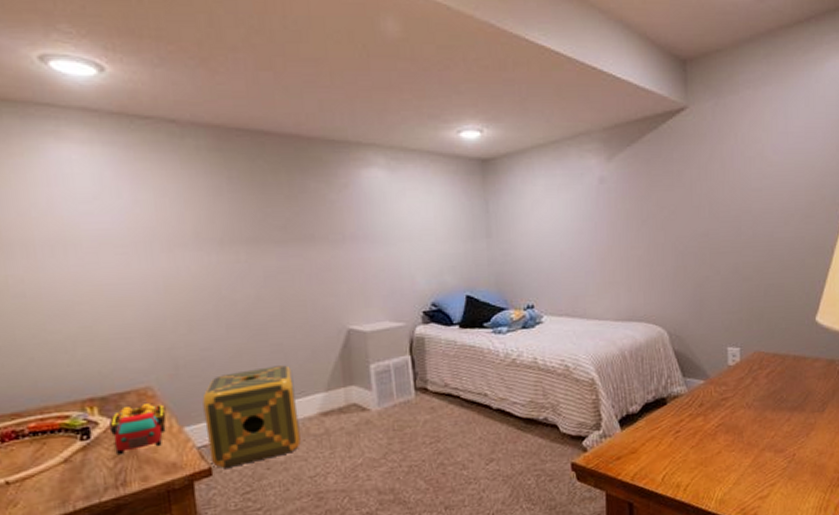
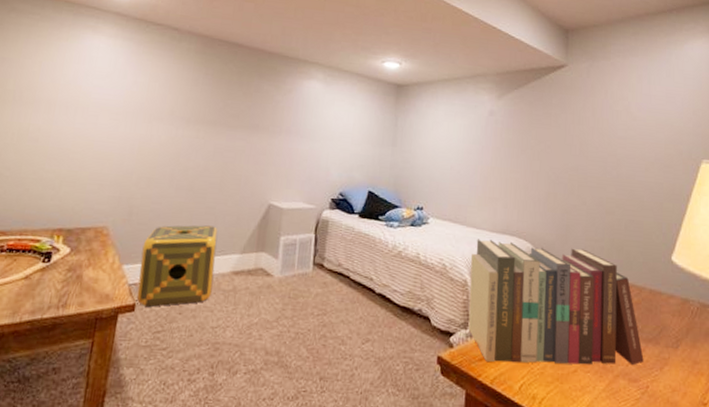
toy truck: present [109,403,167,456] -> none [66,240,114,280]
books: none [596,324,790,459] -> present [468,239,644,365]

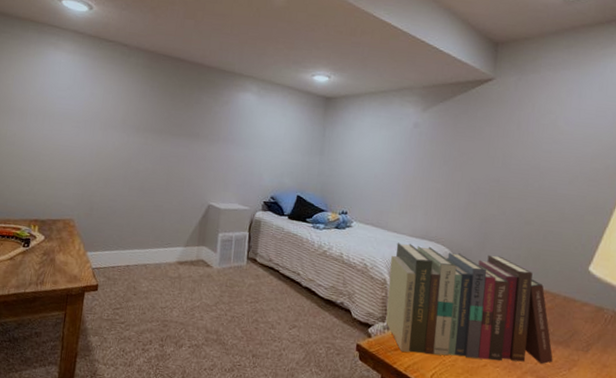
toy box: present [137,225,218,307] -> none [99,220,165,288]

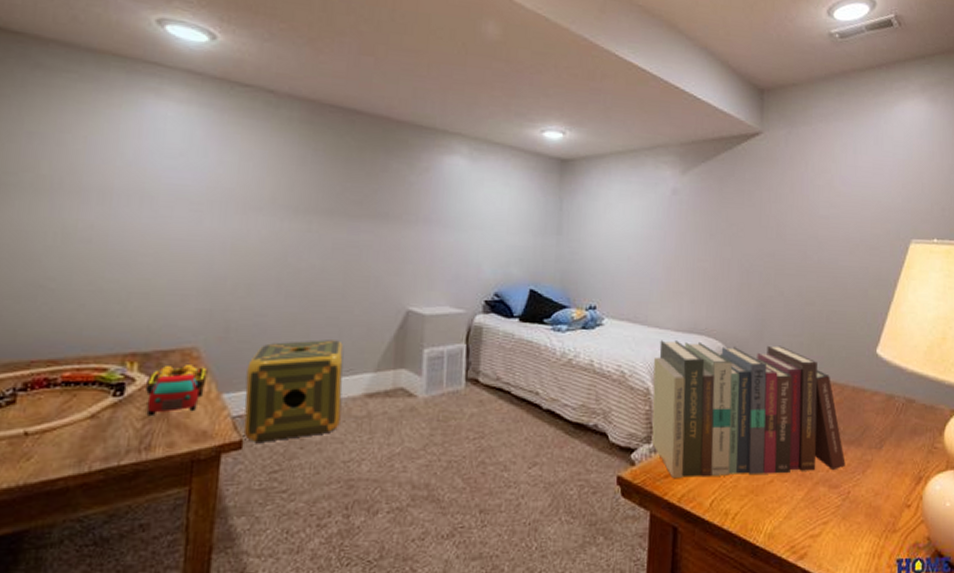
toy truck: none [41,230,79,263] -> present [144,365,208,417]
toy box: none [99,220,165,288] -> present [243,340,344,442]

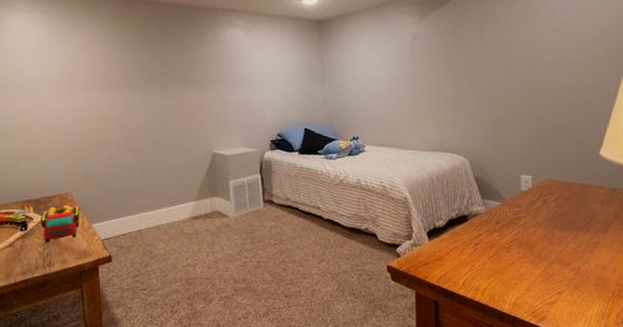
toy box: present [243,340,344,442] -> none [106,179,176,256]
books: present [651,340,846,478] -> none [409,155,576,265]

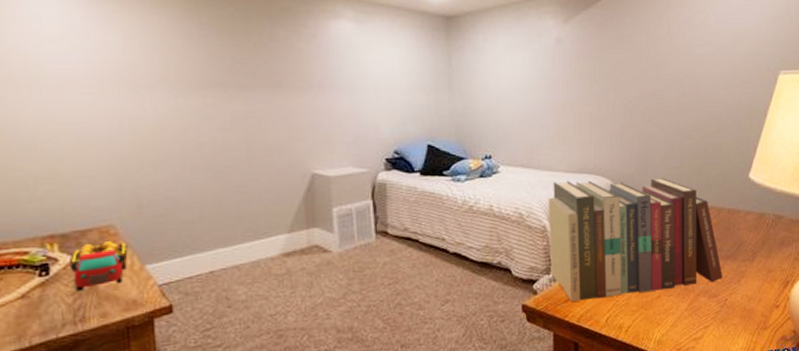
books: none [409,155,576,265] -> present [549,178,723,302]

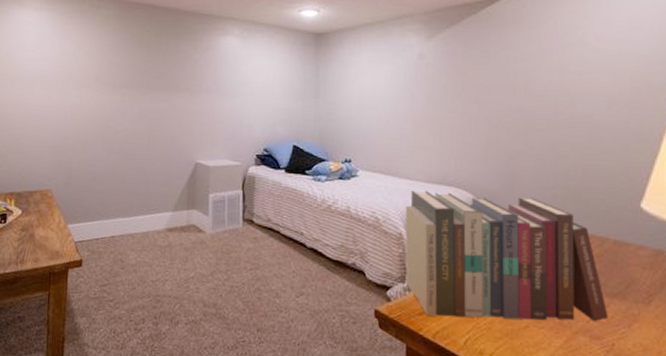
toy truck: present [69,241,128,292] -> none [19,202,58,239]

